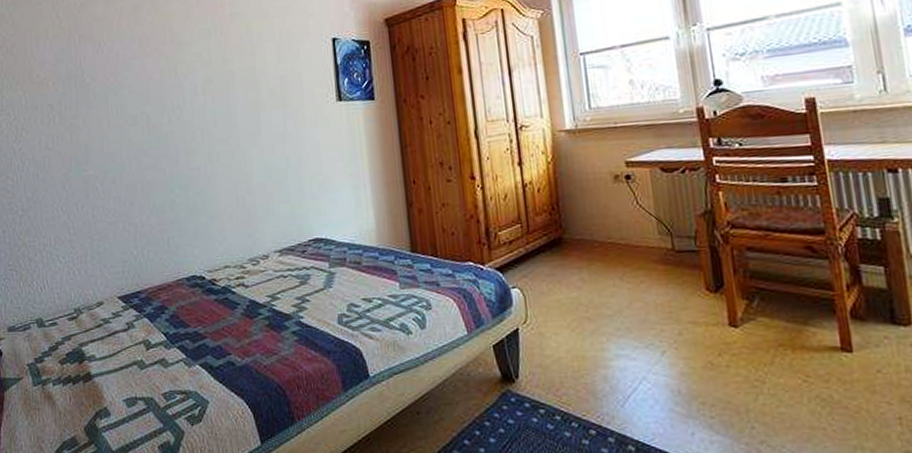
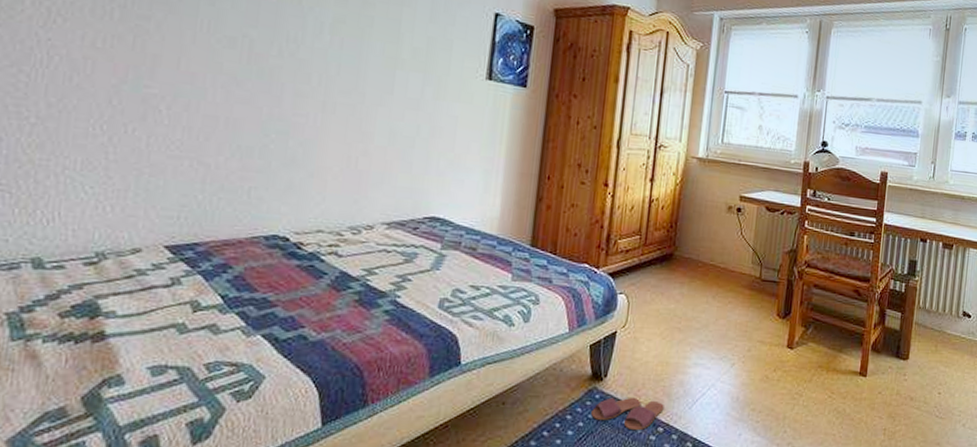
slippers: none [510,397,591,435] -> present [591,397,664,431]

